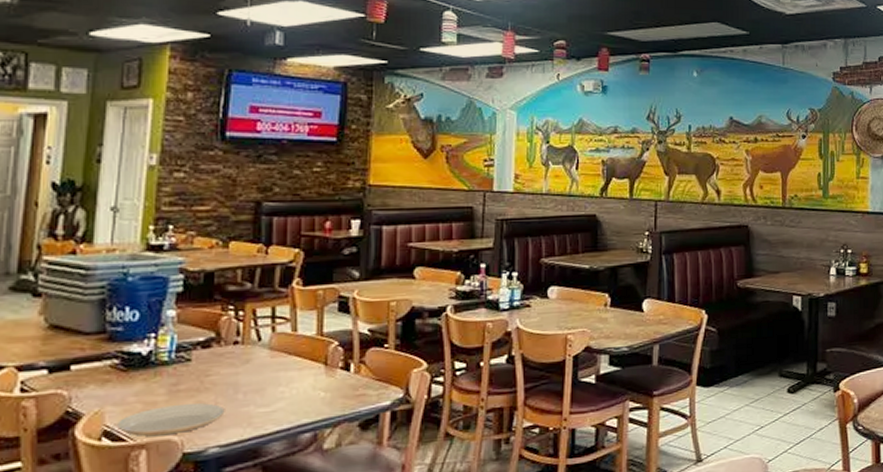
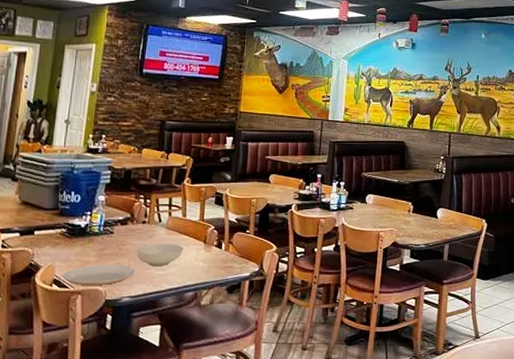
bowl: none [226,369,296,403] -> present [136,244,184,267]

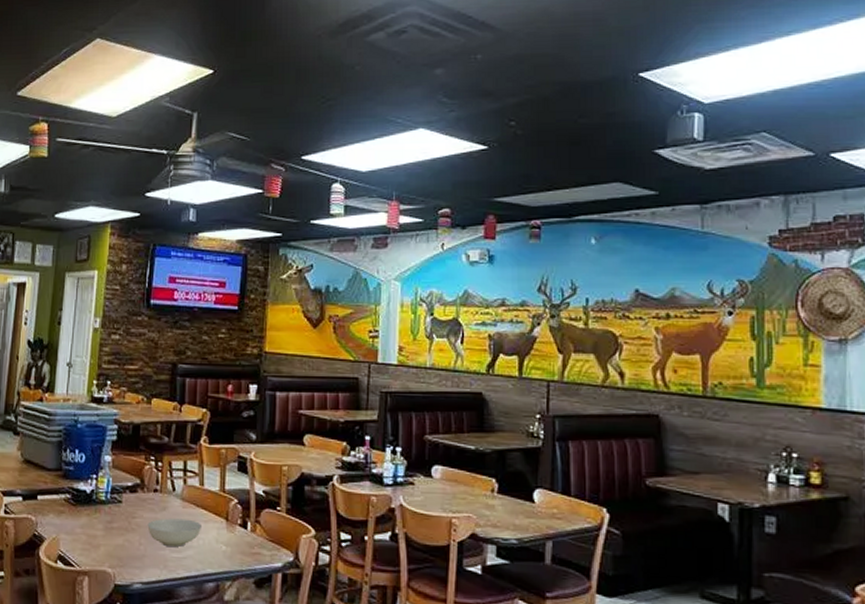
plate: present [63,264,135,286] -> none [68,540,147,567]

